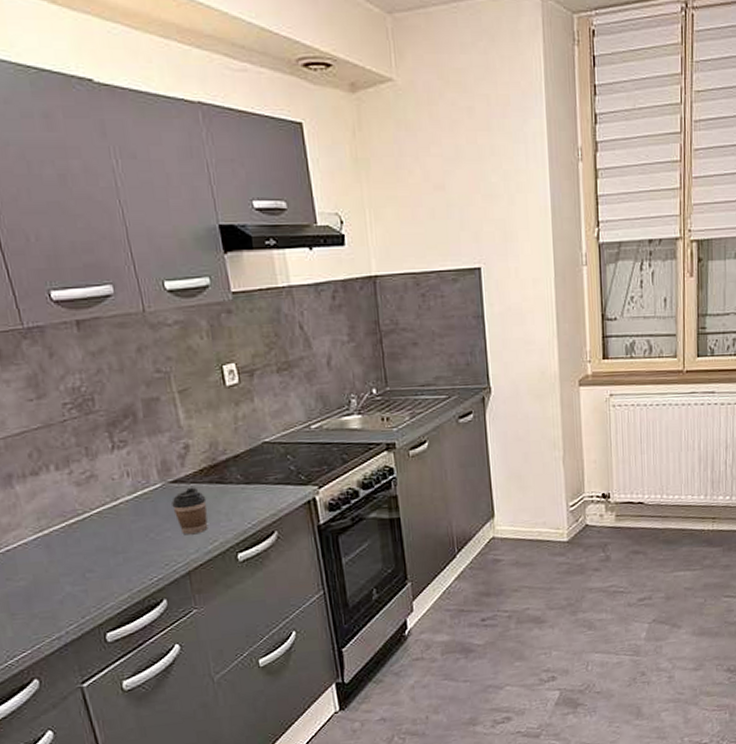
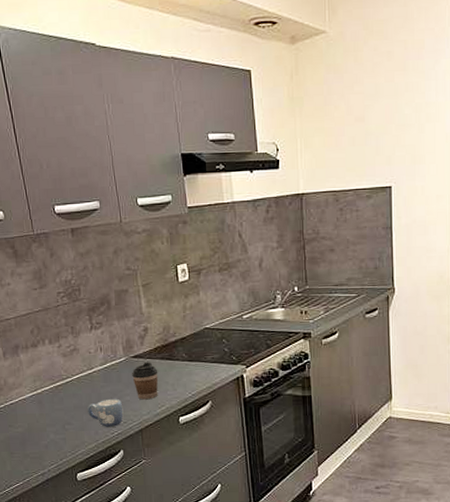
mug: none [115,535,165,572] -> present [87,398,124,427]

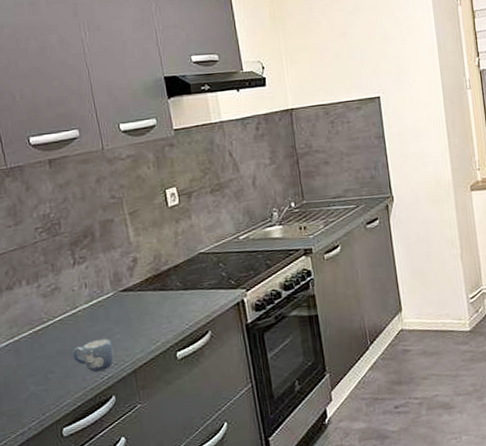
coffee cup: present [132,362,158,400] -> none [121,294,152,337]

